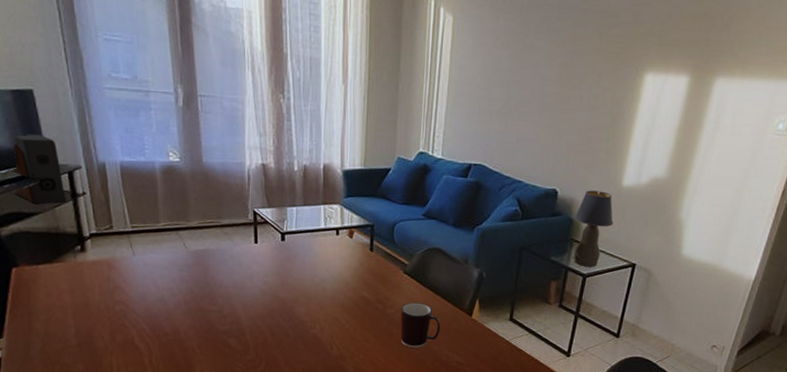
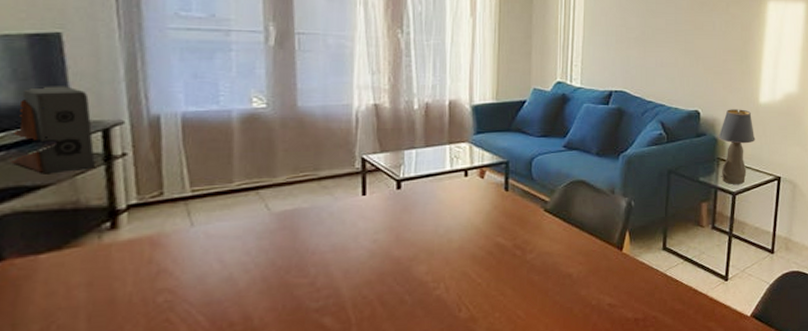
mug: present [400,302,441,348] -> none [542,242,589,296]

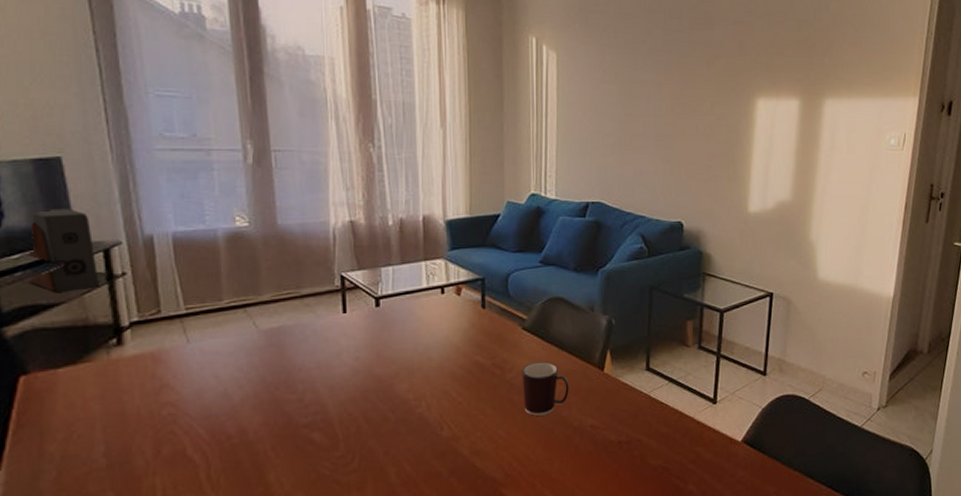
mug: none [542,242,589,296] -> present [522,361,569,416]
table lamp: present [718,109,756,184] -> none [704,219,745,301]

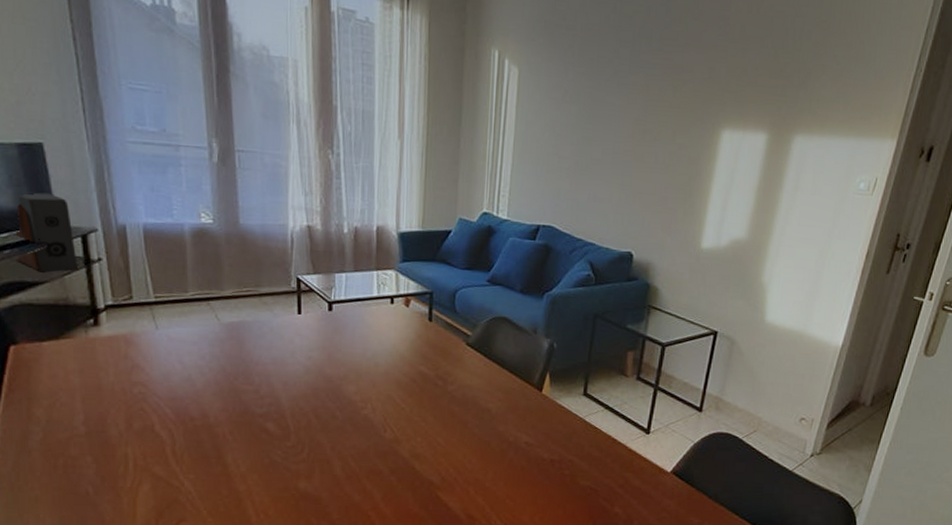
mug: present [522,361,569,416] -> none [462,377,508,428]

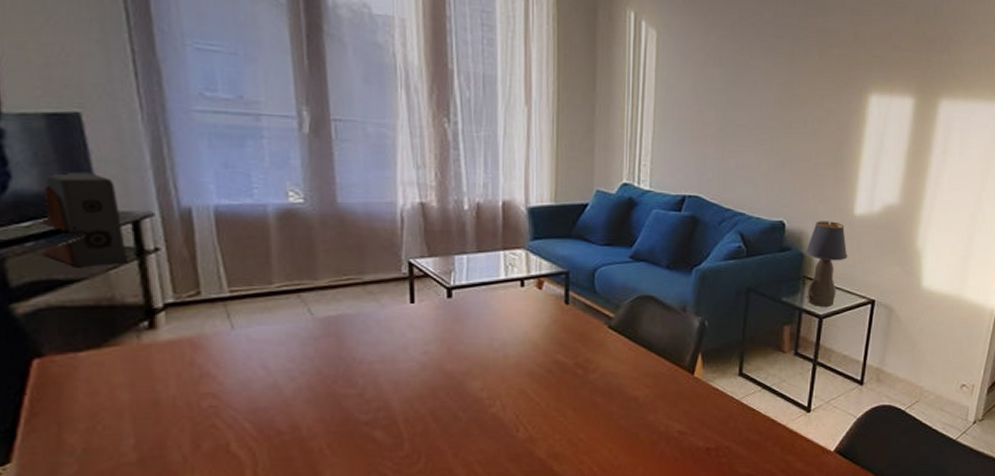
table lamp: none [649,253,693,335] -> present [805,221,848,306]

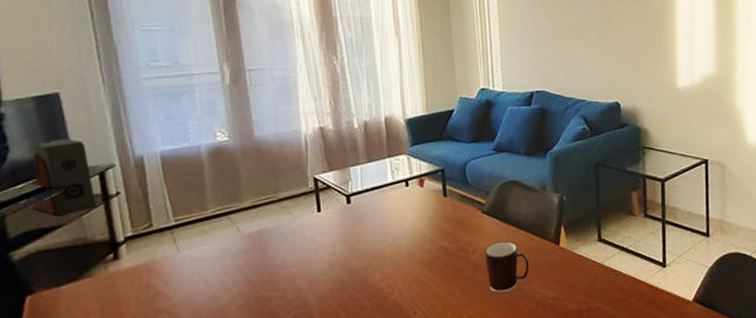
mug: none [606,363,657,419] -> present [484,241,530,293]
table lamp: present [805,221,848,306] -> none [640,96,678,172]

